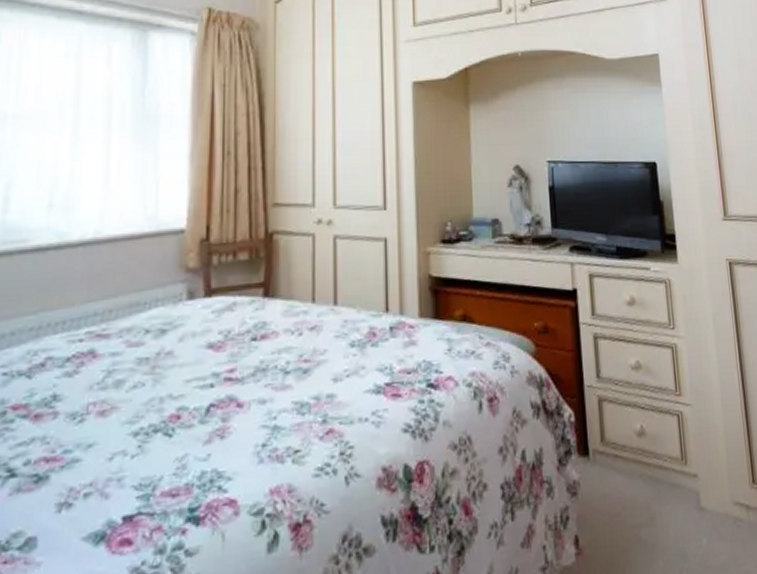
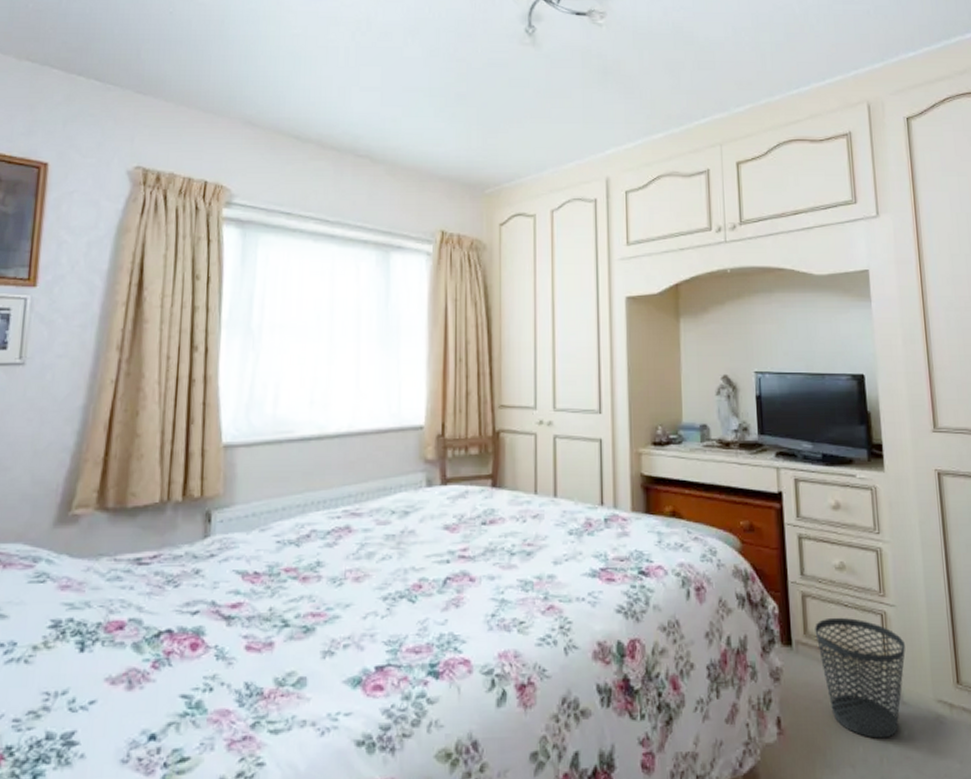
wastebasket: none [612,420,702,550] -> present [815,617,905,739]

